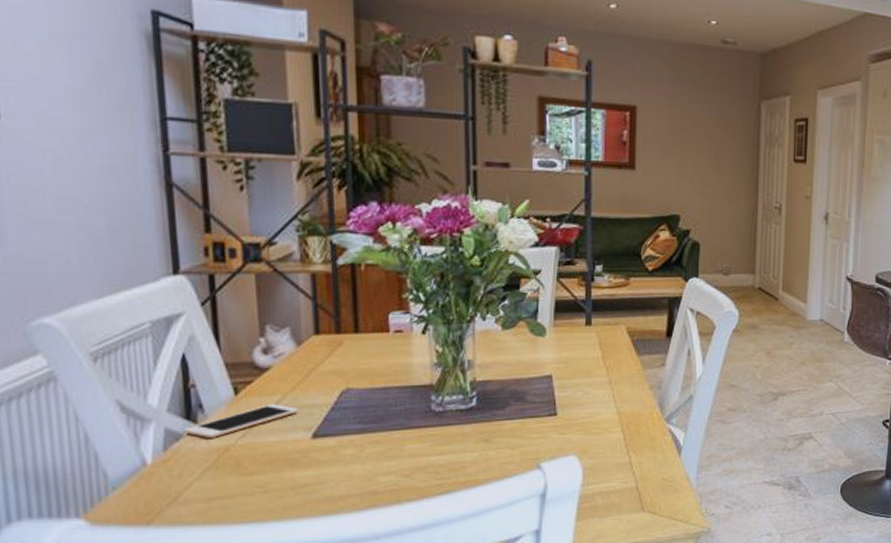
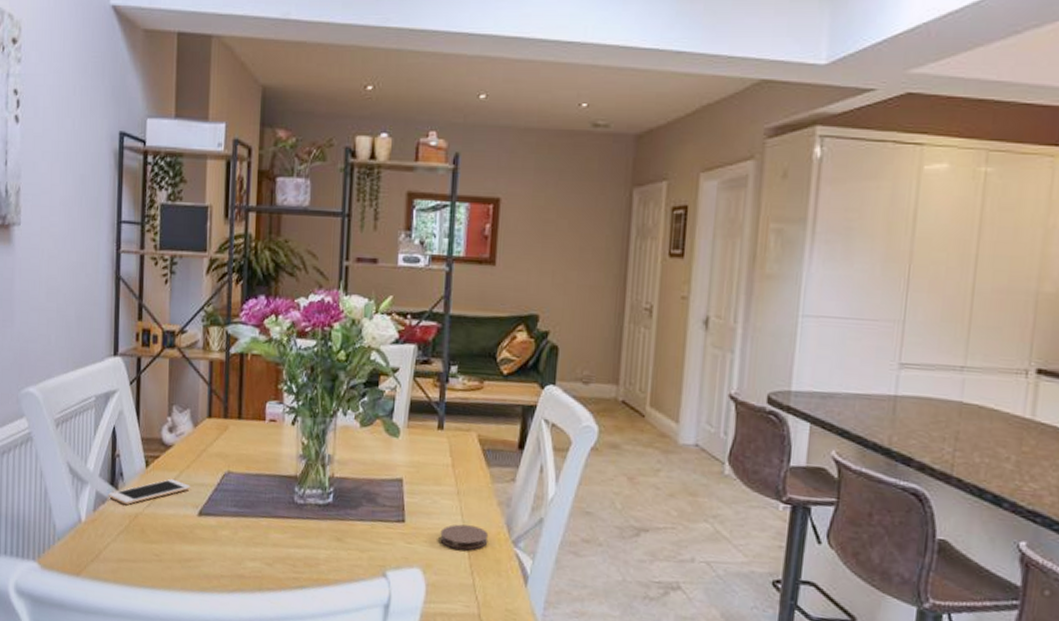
coaster: none [594,410,642,433] -> present [440,524,489,550]

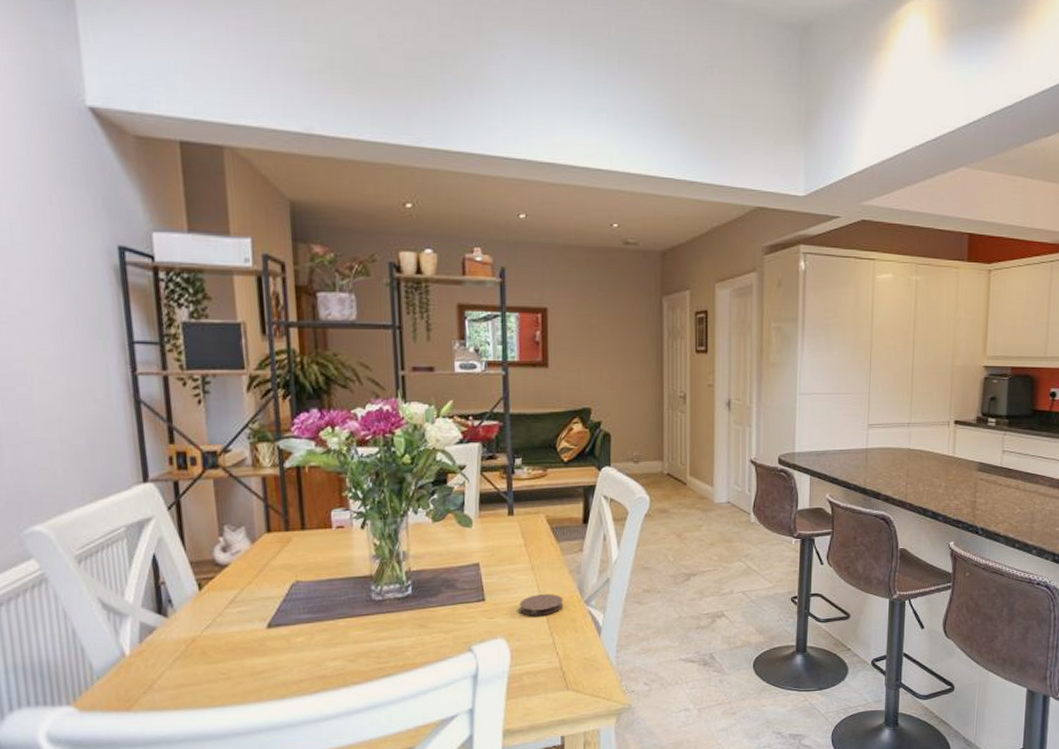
cell phone: present [108,478,190,505] -> none [155,597,255,631]

